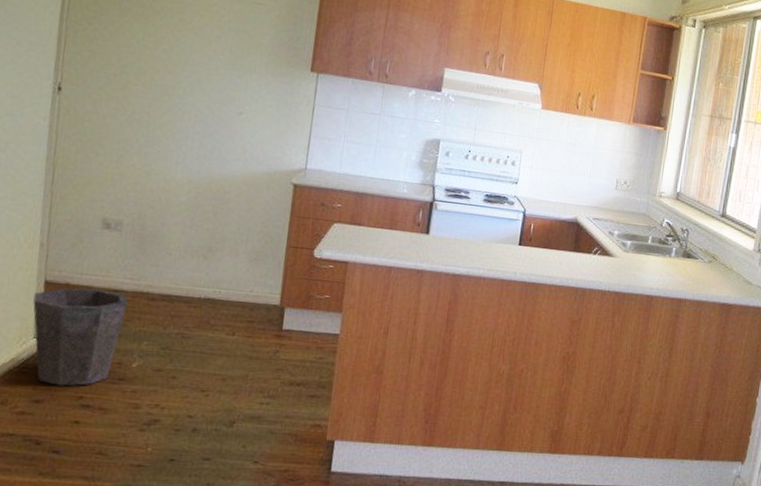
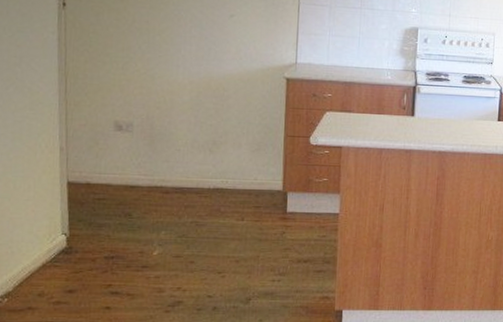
waste bin: present [33,288,129,386] -> none [59,186,145,276]

